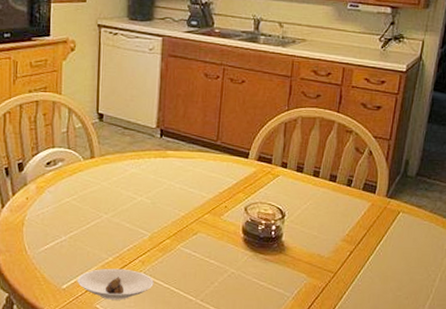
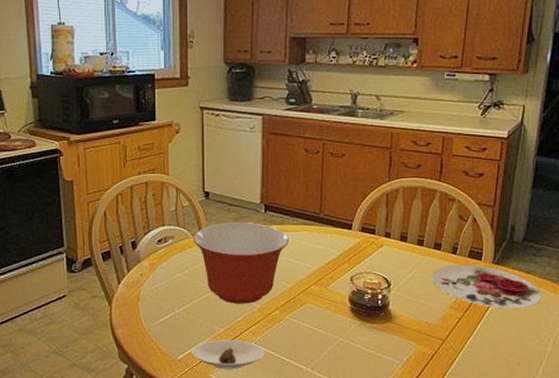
mixing bowl: none [85,146,184,232] -> present [194,221,289,304]
plate: none [326,197,432,243] -> present [432,264,542,309]

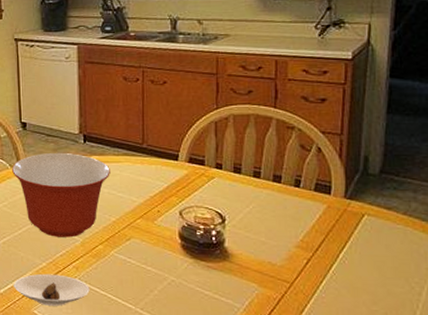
plate: present [432,264,542,309] -> none [272,198,409,251]

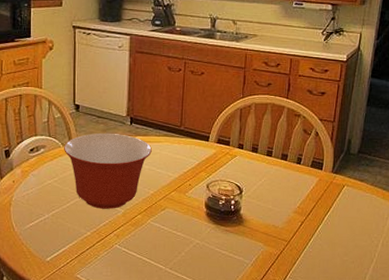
saucer: present [13,273,90,306] -> none [60,242,128,270]

